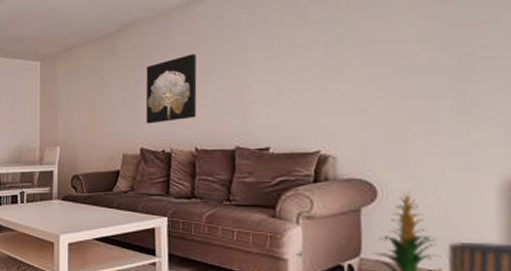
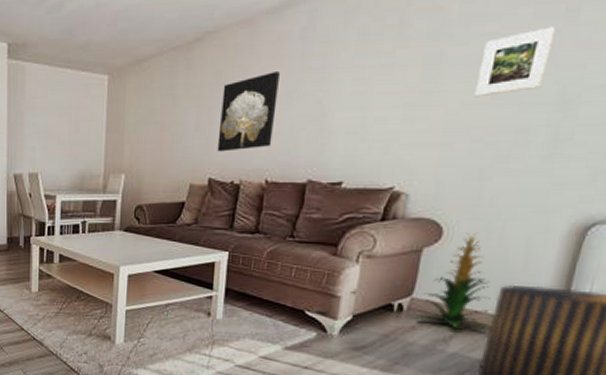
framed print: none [377,10,437,70] -> present [474,26,556,98]

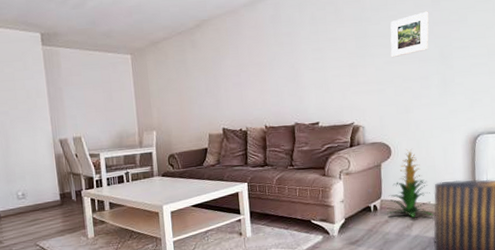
wall art: present [217,72,281,152] -> none [222,47,265,108]

